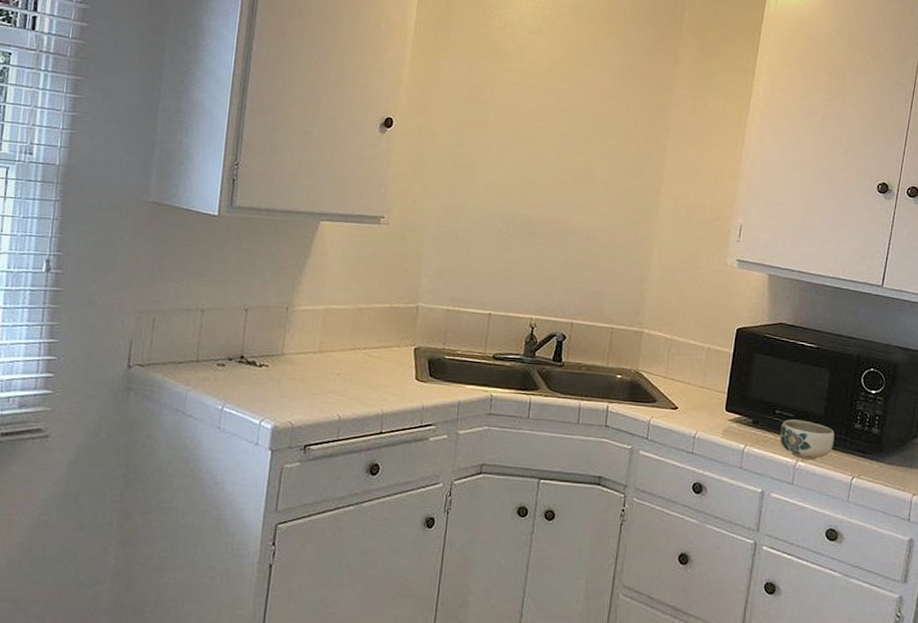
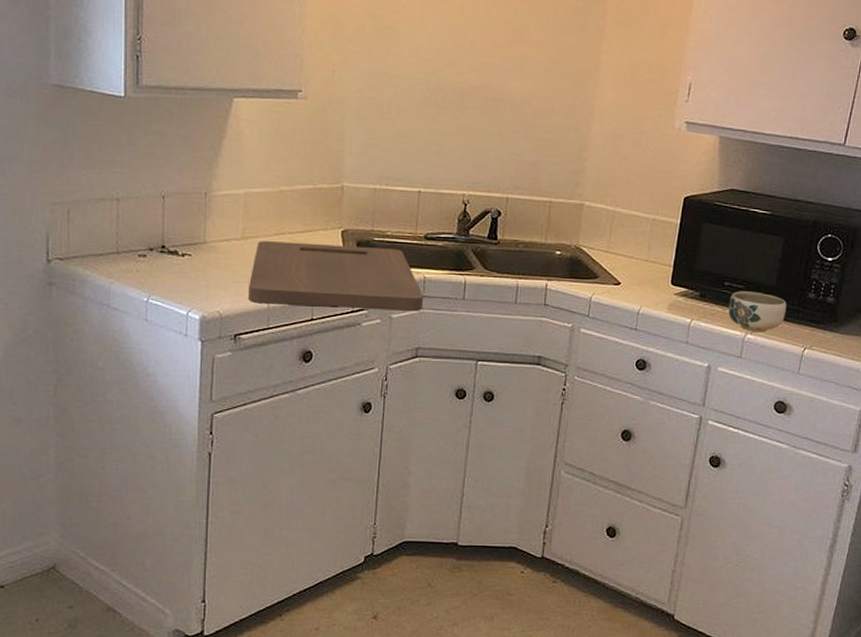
cutting board: none [321,355,490,429] -> present [249,241,424,312]

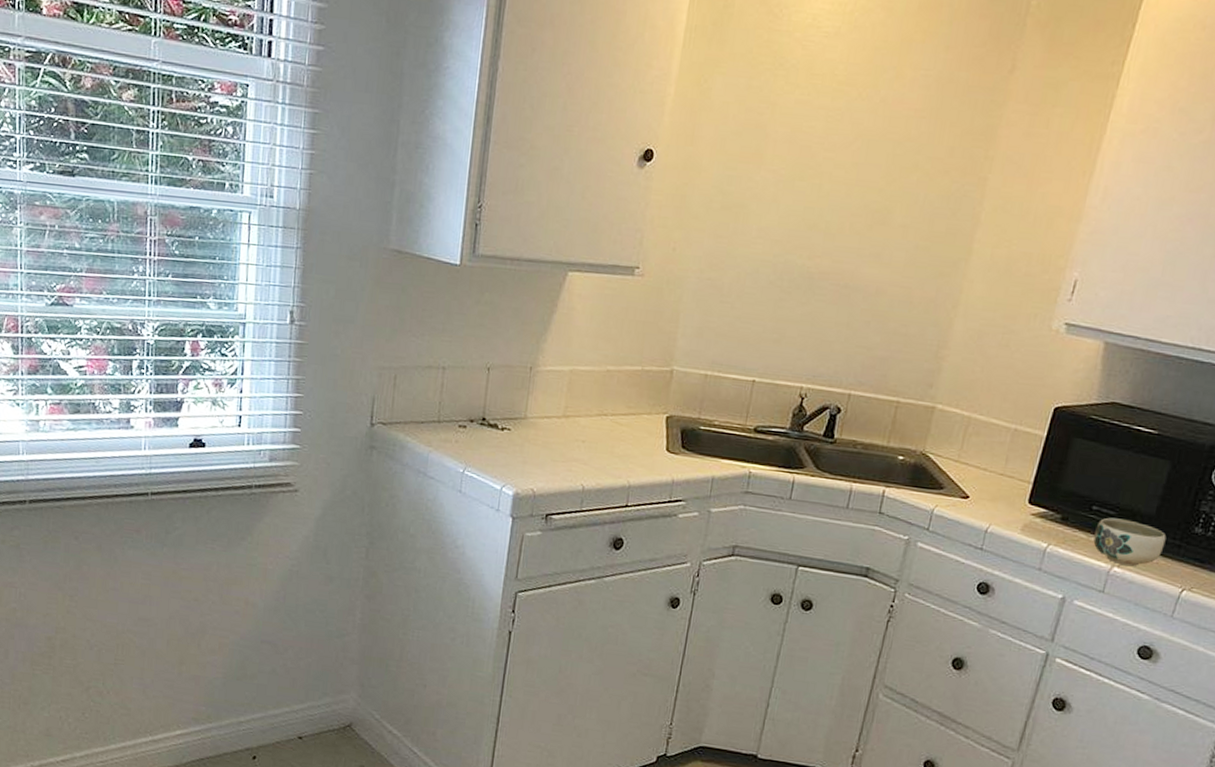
cutting board: present [249,241,424,312] -> none [564,420,747,508]

